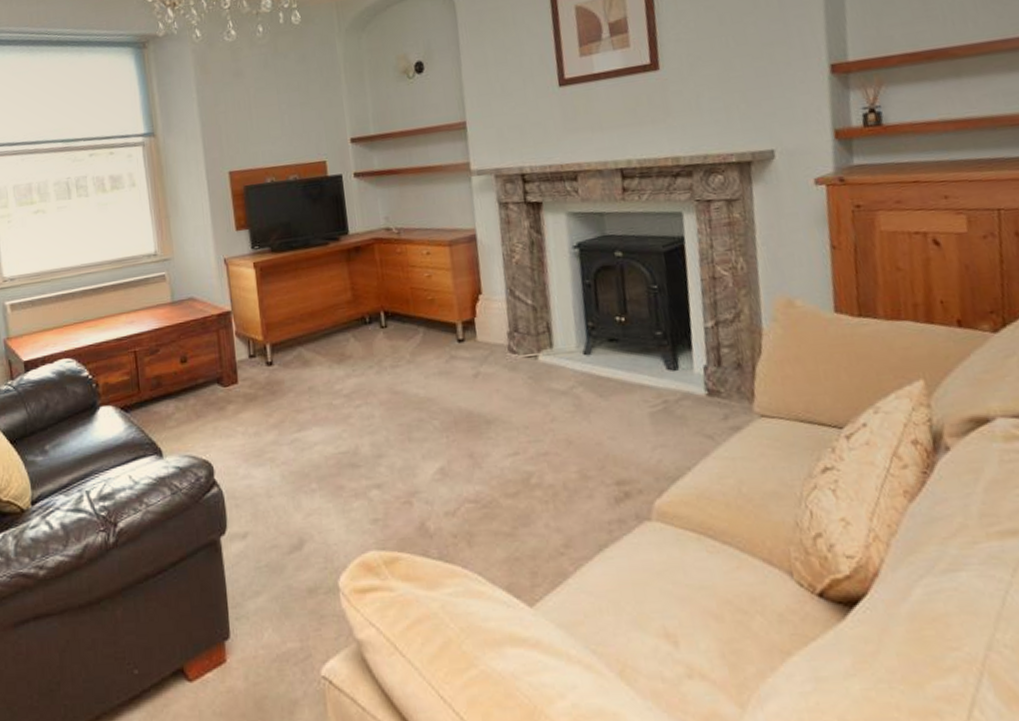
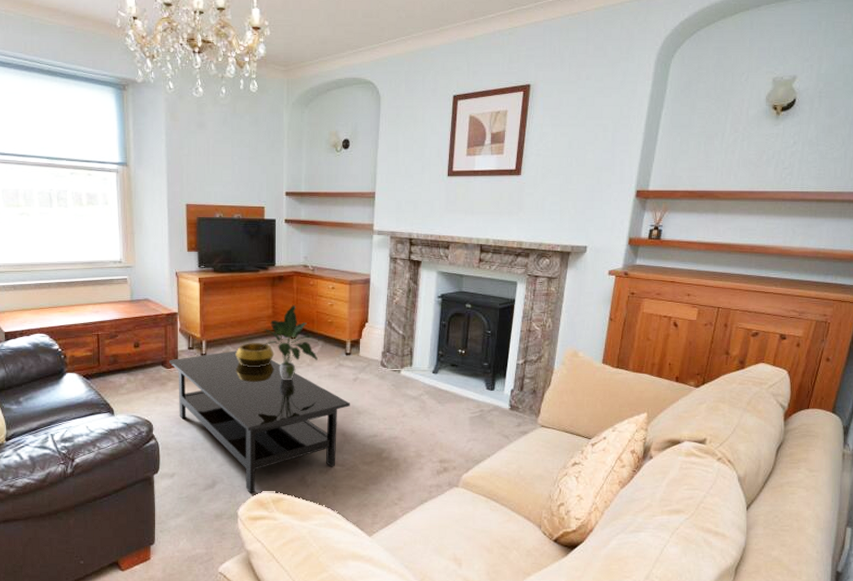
coffee table: none [226,352,474,553] -> present [169,350,350,493]
decorative bowl: none [310,338,362,373] -> present [235,343,274,367]
potted plant: none [340,283,421,387] -> present [259,305,318,381]

